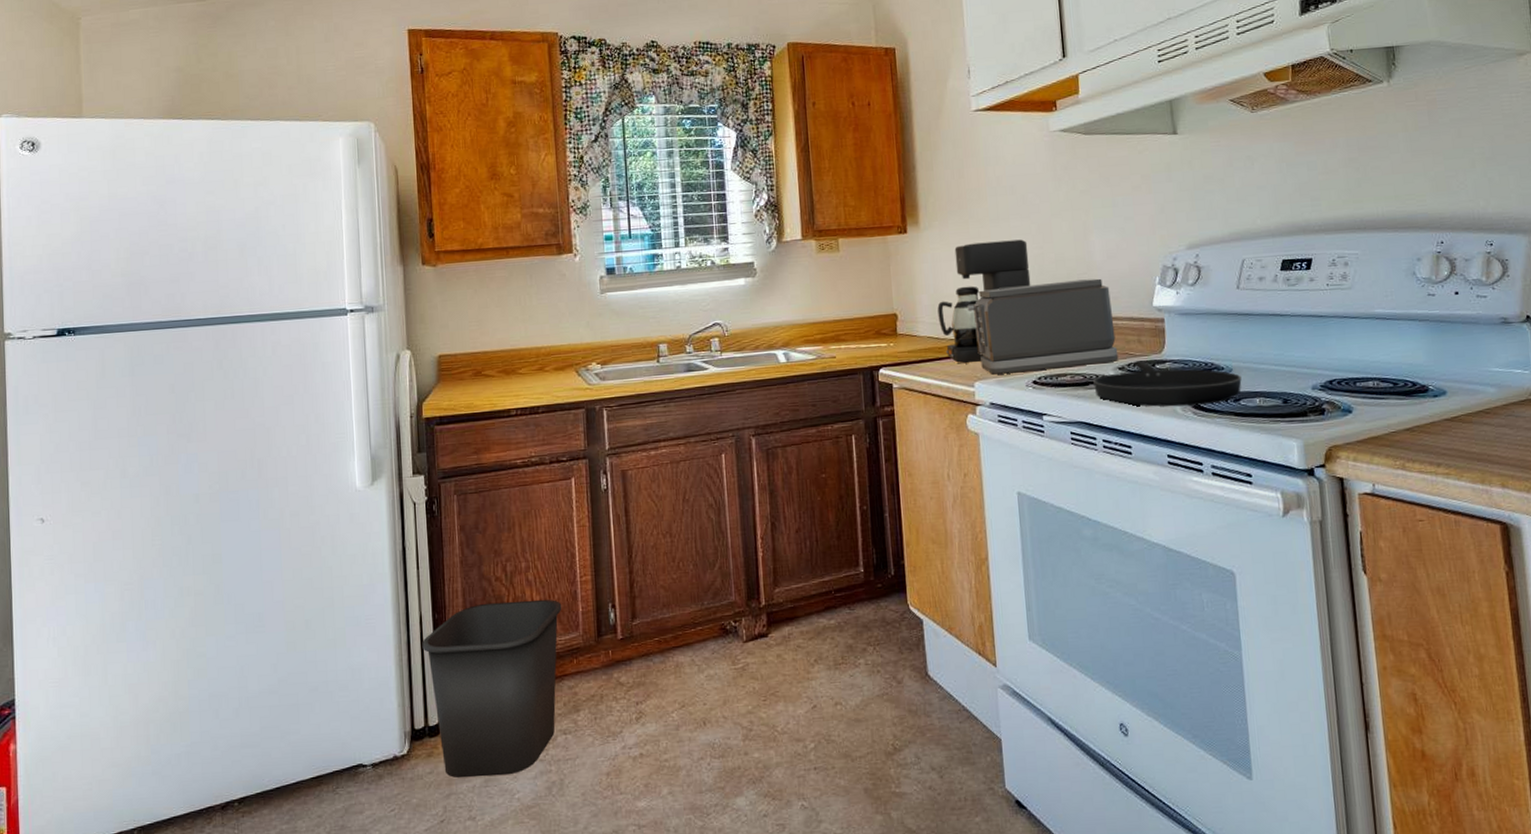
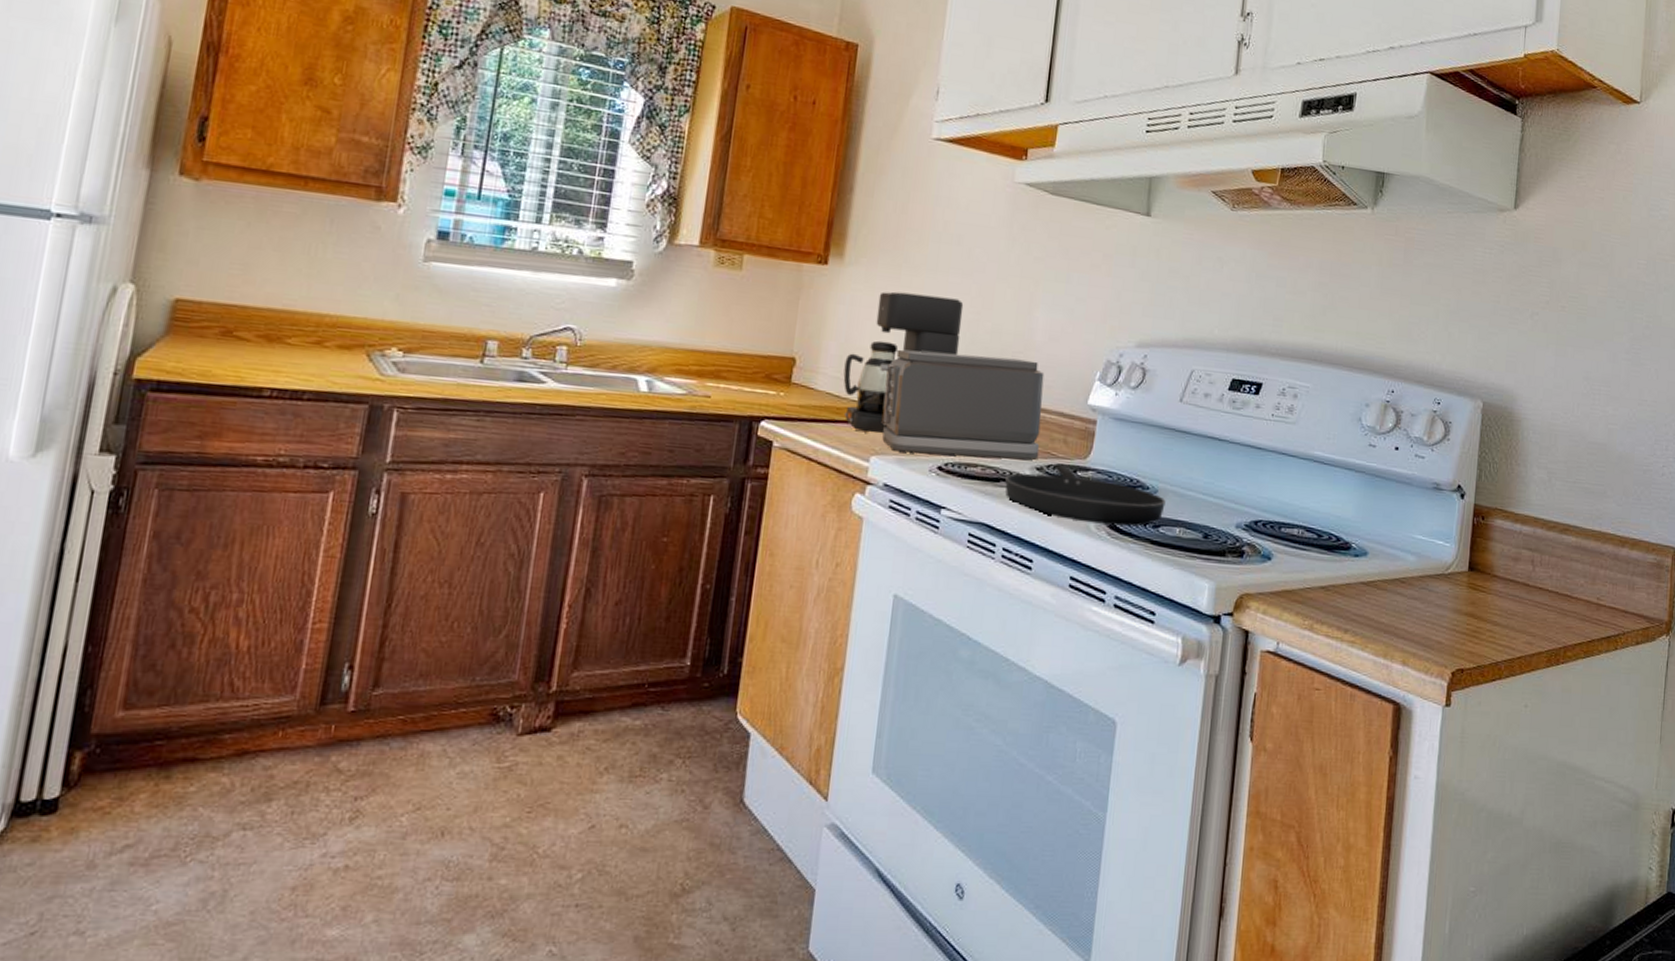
waste bin: present [422,599,562,778] -> none [53,640,279,876]

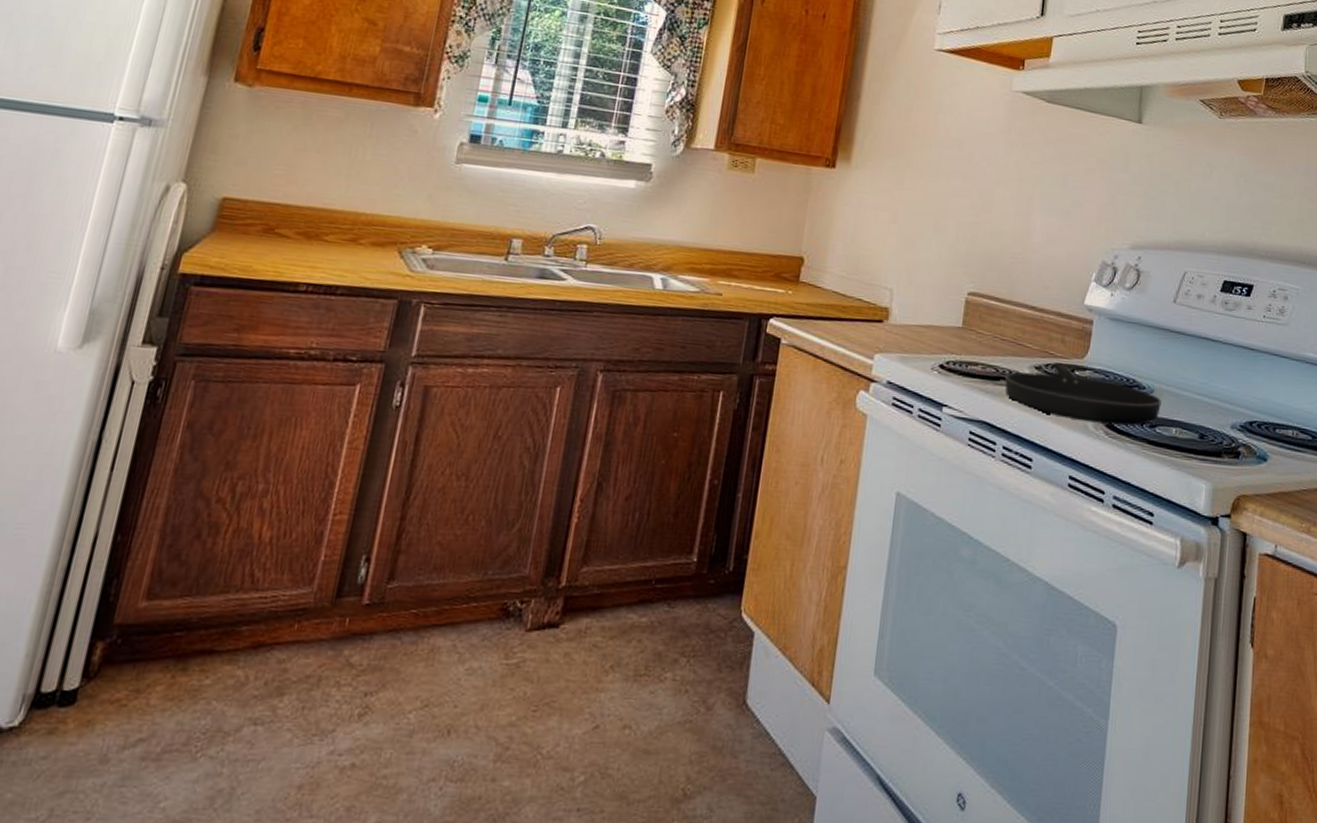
coffee maker: present [843,291,964,434] -> none [849,194,965,332]
toaster: present [879,349,1045,460] -> none [884,249,1042,359]

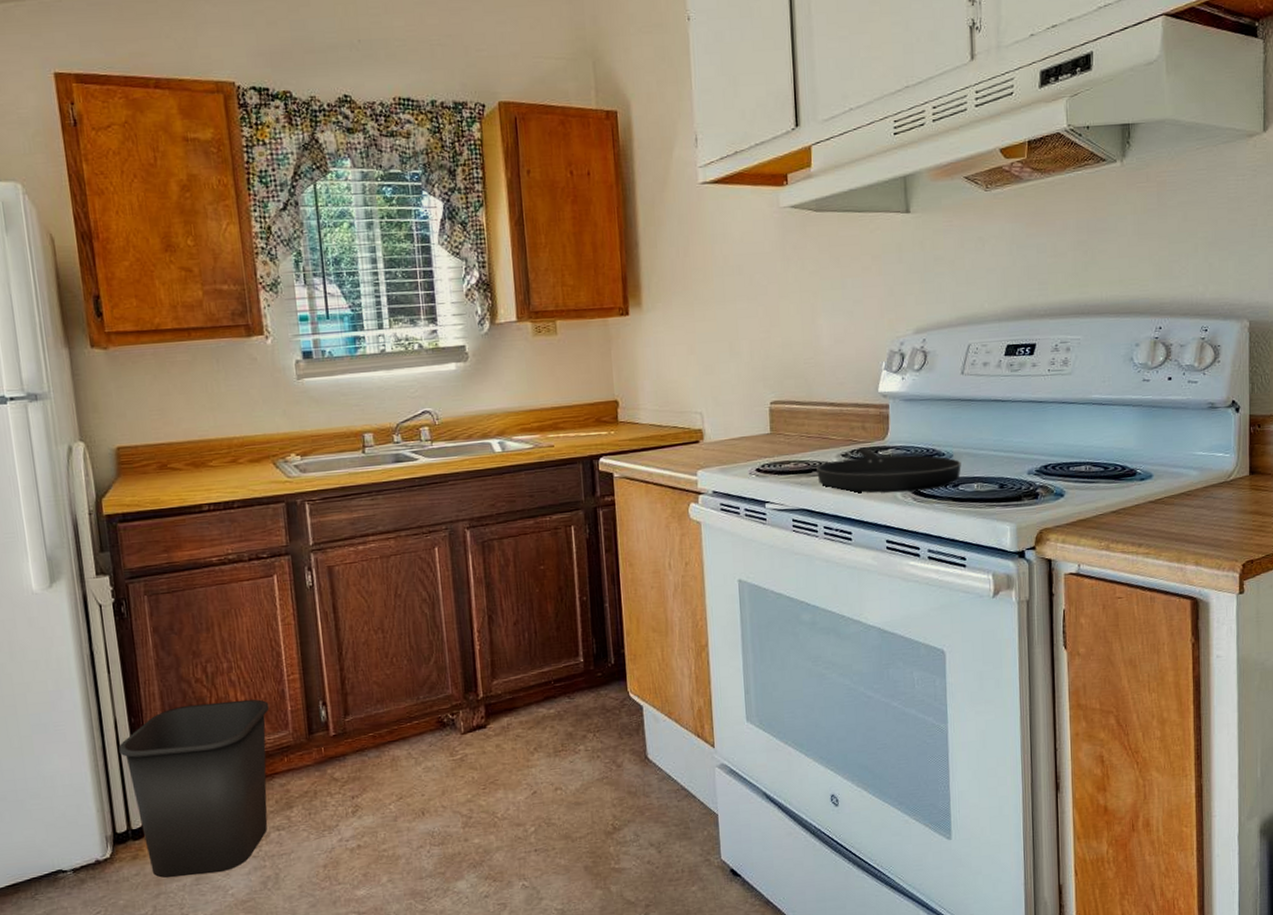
waste bin: none [67,530,299,772] -> present [118,699,270,878]

